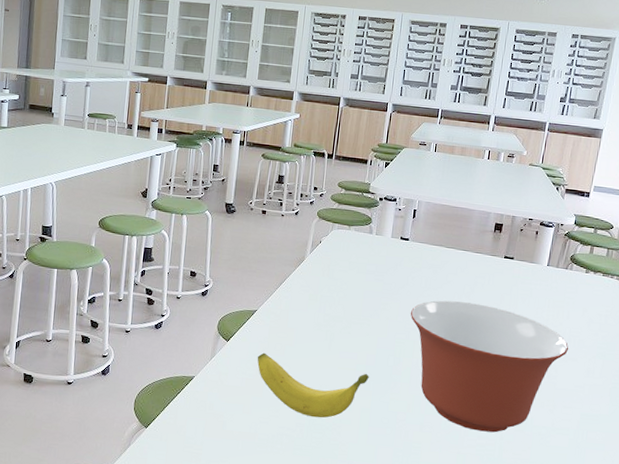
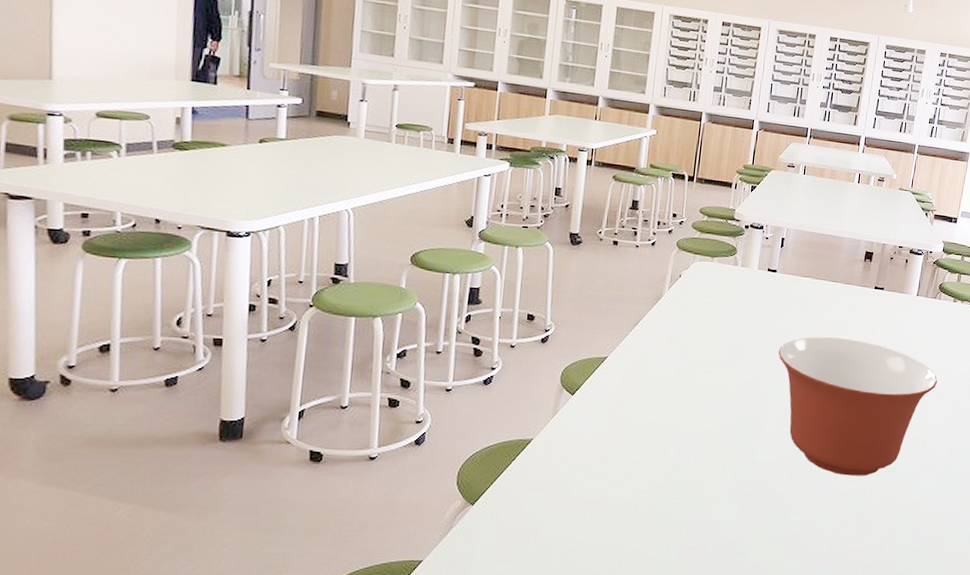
banana: present [257,352,369,418] -> none [607,405,734,476]

